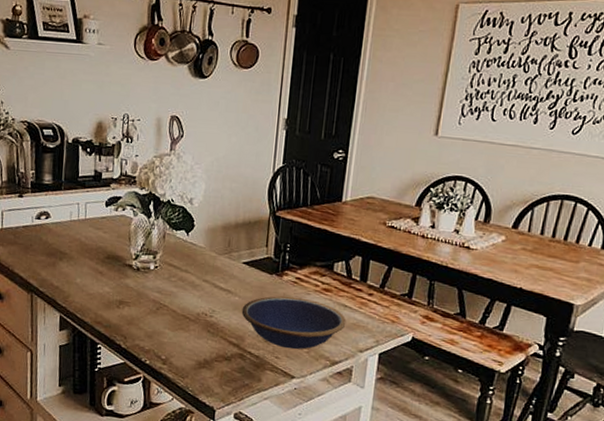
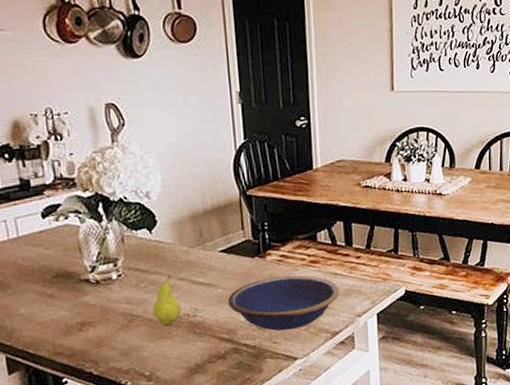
fruit: none [177,275,202,319] -> present [153,275,182,325]

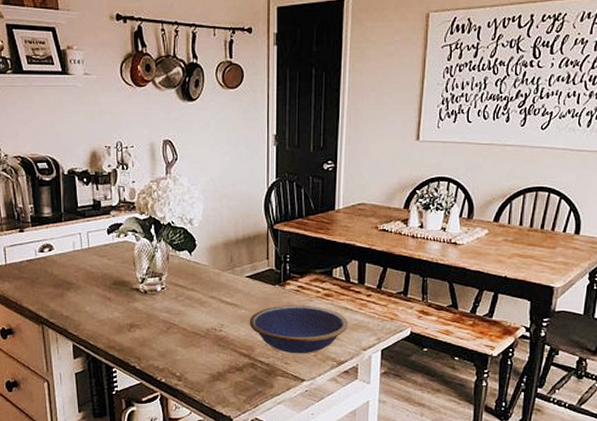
fruit: present [153,275,182,325] -> none [187,293,210,335]

